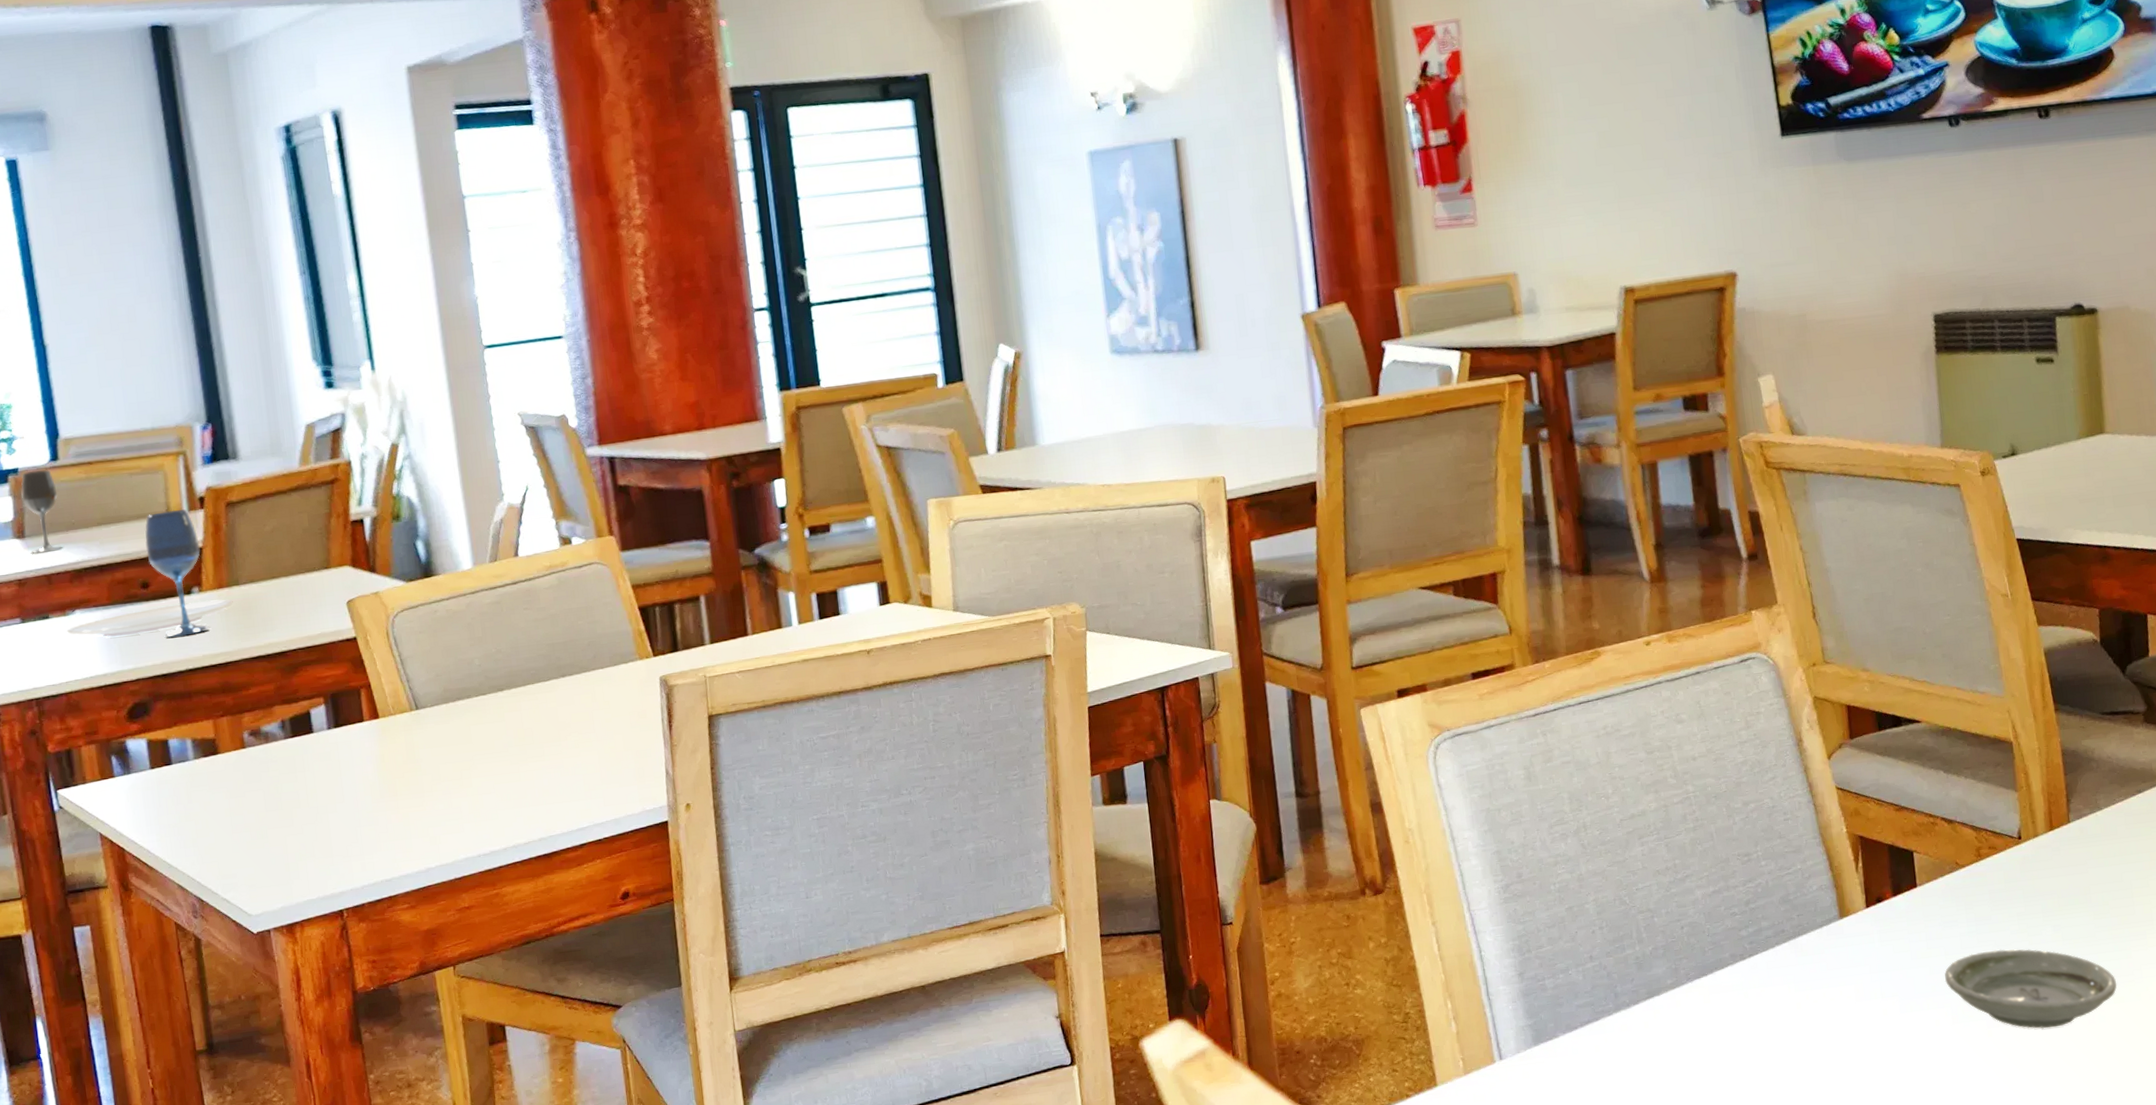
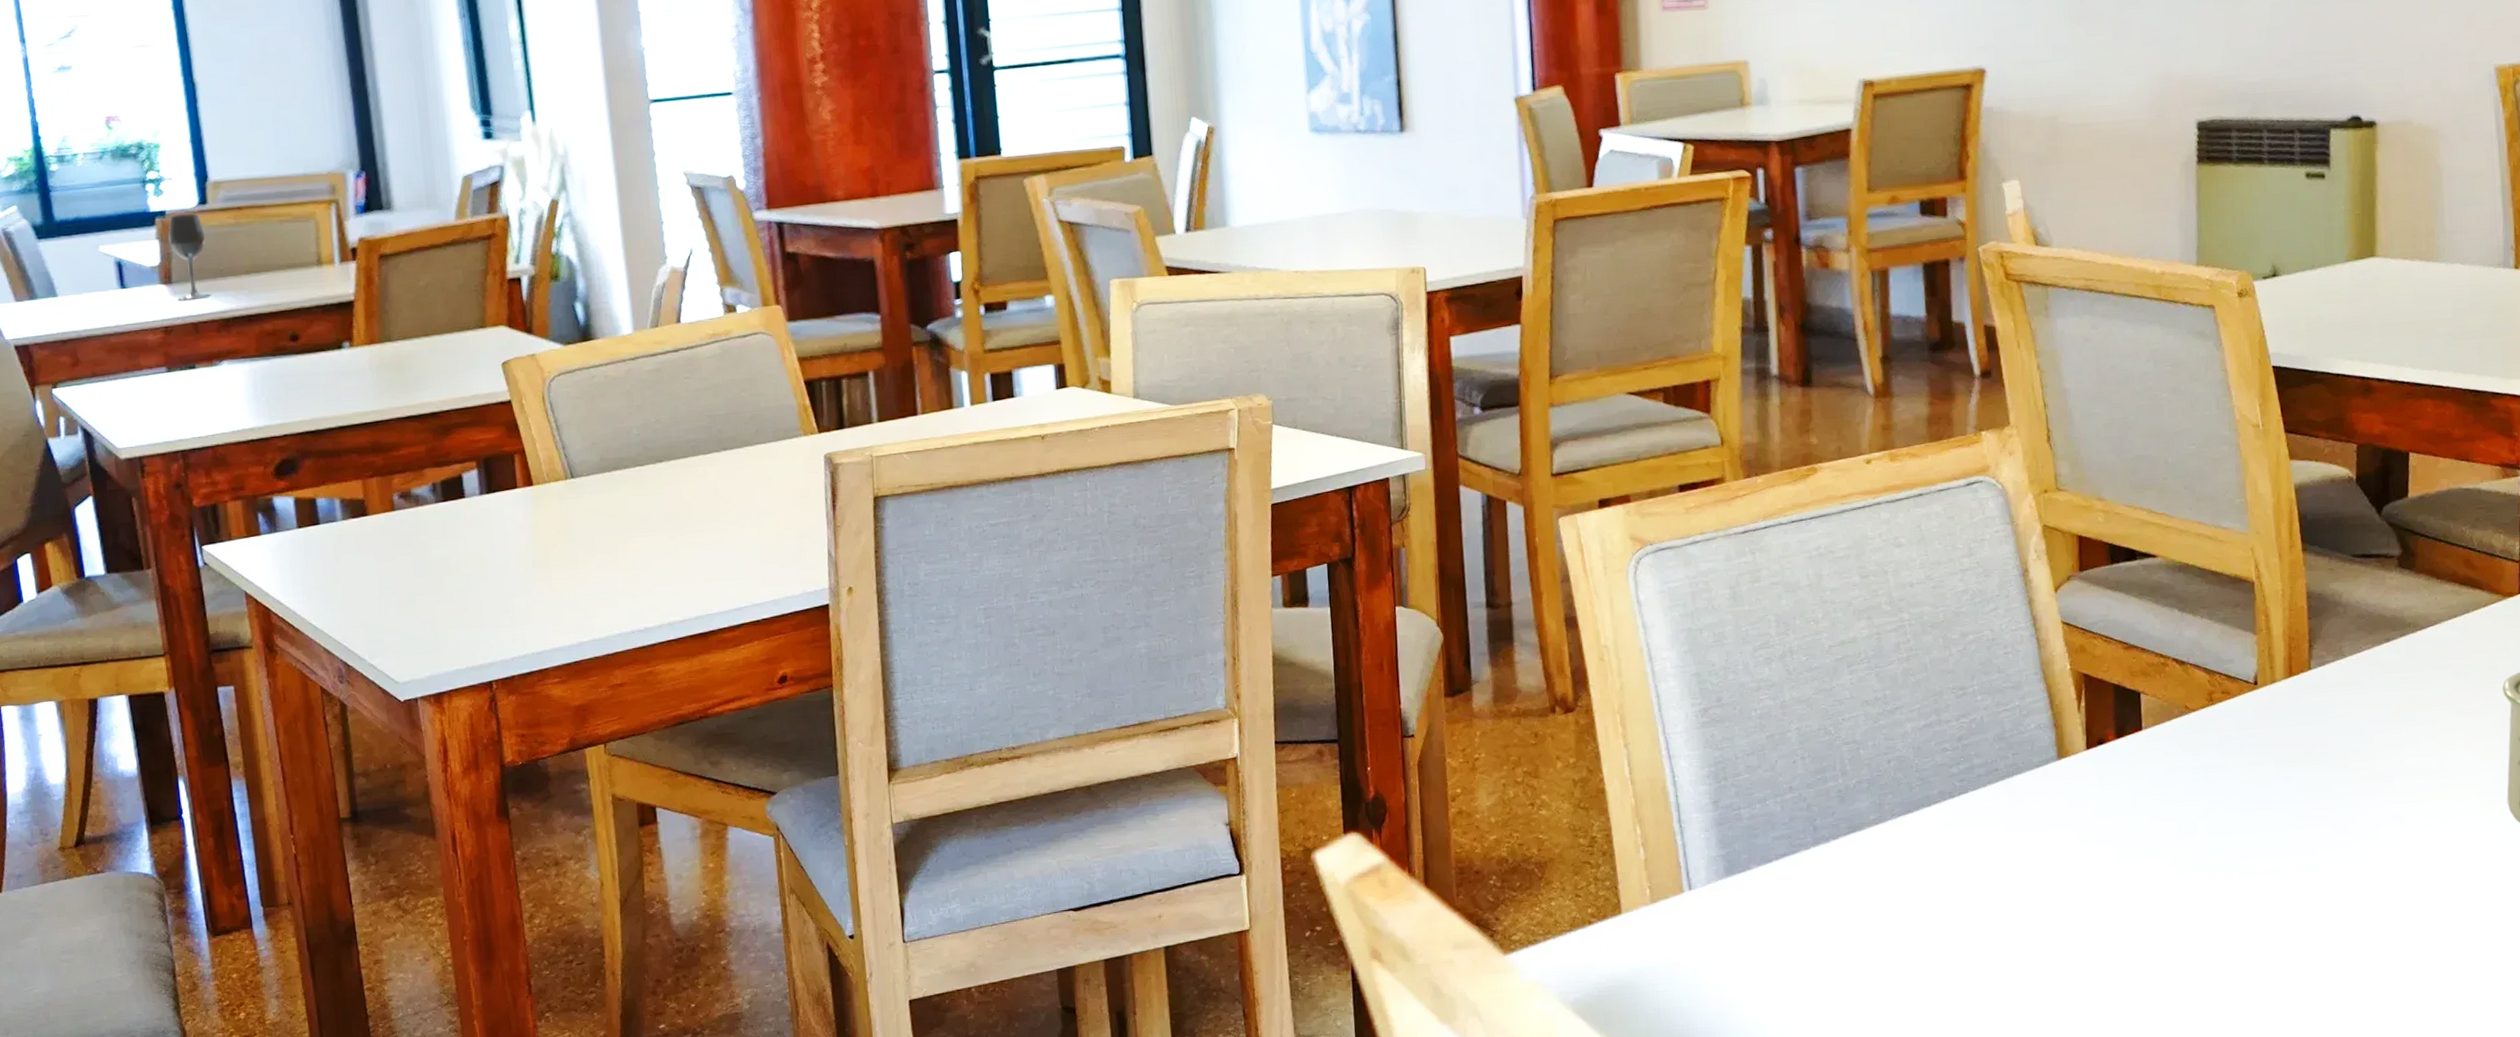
plate: present [66,599,233,637] -> none [213,355,385,390]
wineglass: present [145,509,210,638] -> none [295,260,361,393]
saucer: present [1944,949,2117,1029] -> none [2166,799,2351,884]

